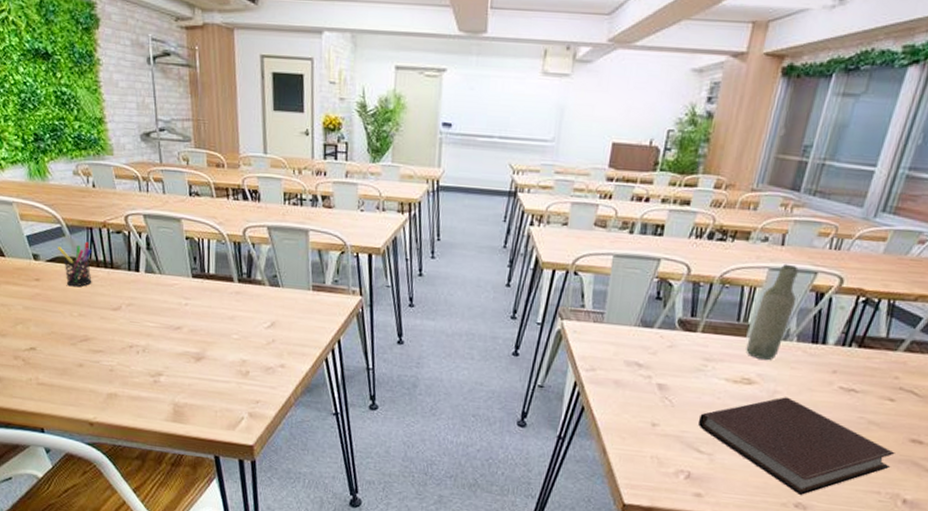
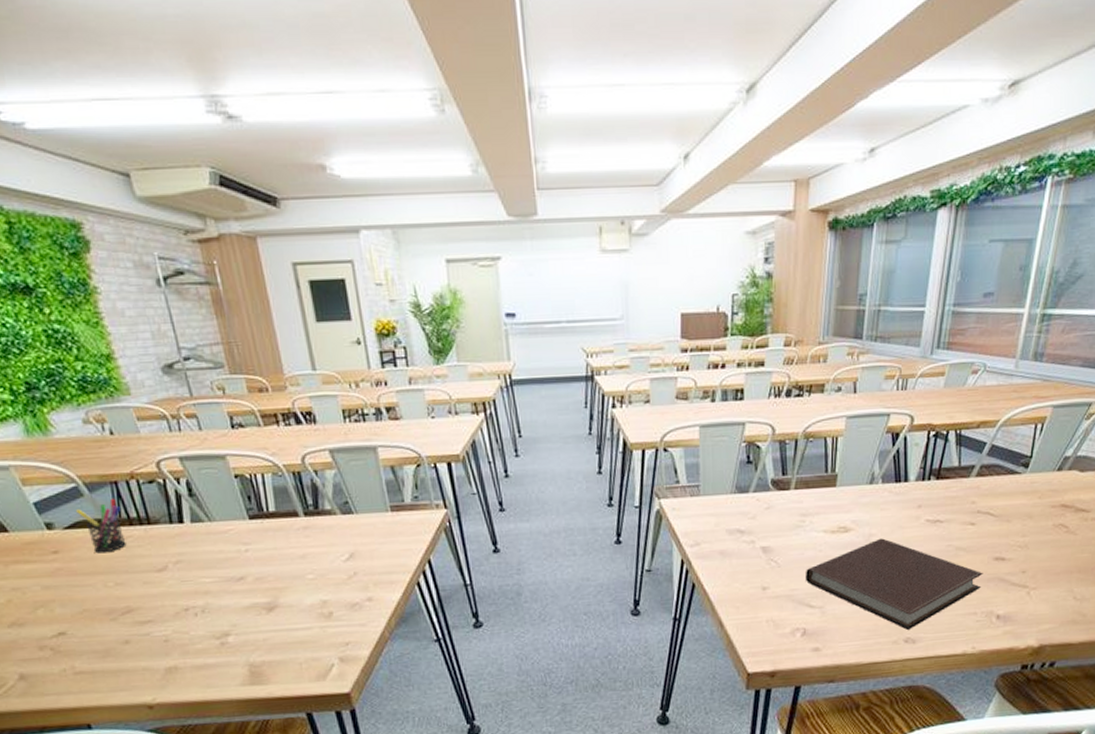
bottle: present [746,263,798,360] -> none [838,410,874,506]

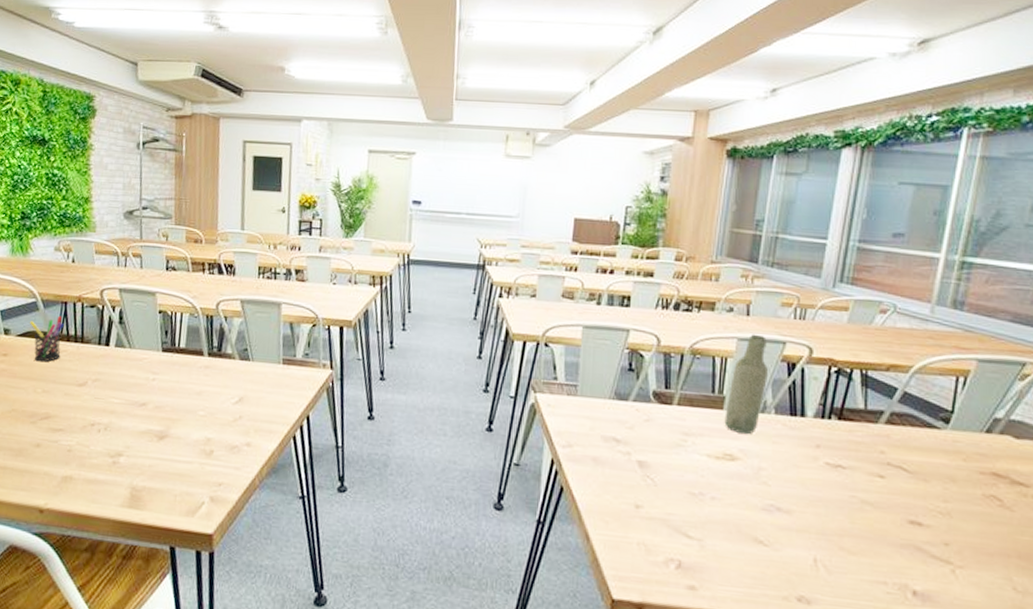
notebook: present [805,538,983,631] -> none [683,474,895,588]
bottle: none [838,410,874,506] -> present [724,334,768,434]

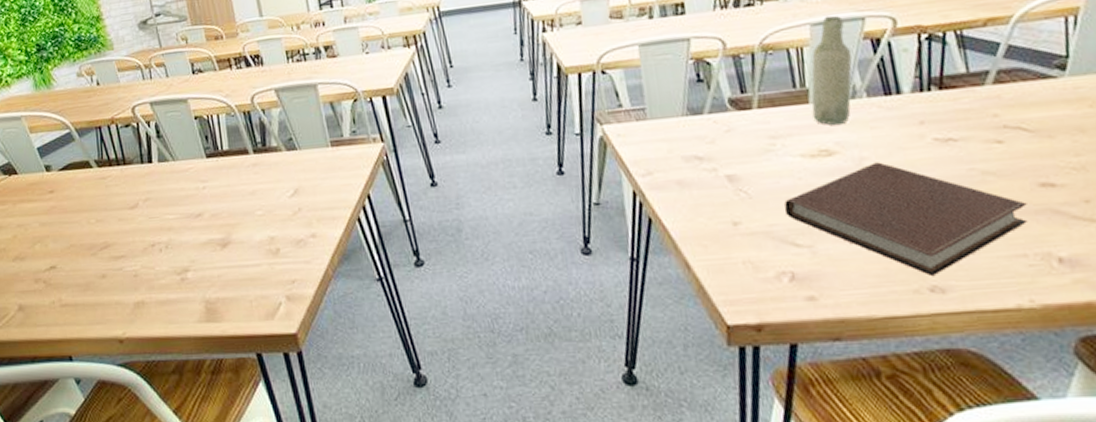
pen holder: present [29,315,63,362] -> none [68,141,106,193]
notebook: none [683,474,895,588] -> present [784,162,1027,277]

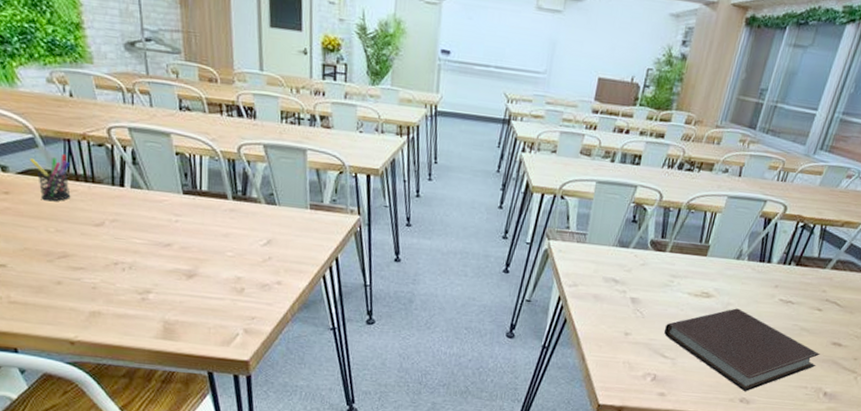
pen holder: none [68,141,106,193] -> present [29,153,71,202]
bottle: present [811,15,852,125] -> none [706,192,752,276]

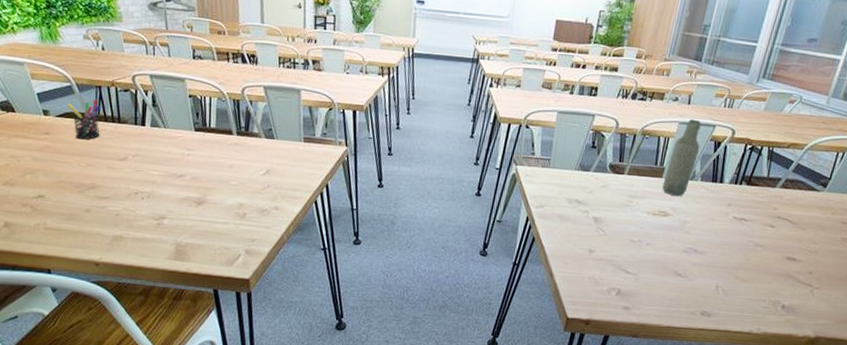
notebook: present [664,308,820,392] -> none [625,226,776,306]
bottle: none [706,192,752,276] -> present [662,119,701,196]

